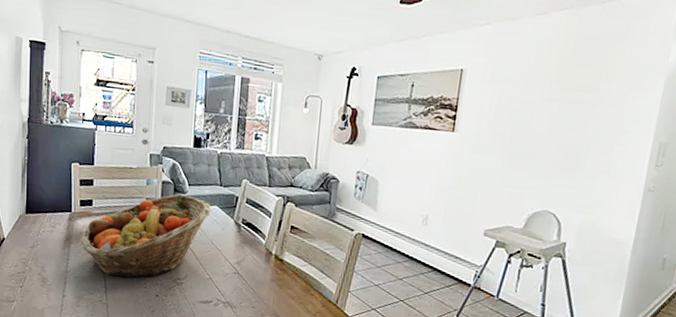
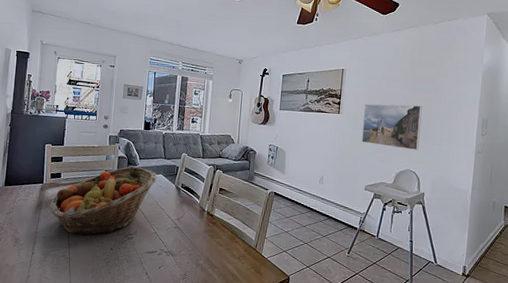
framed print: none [483,118,573,185] -> present [362,104,422,150]

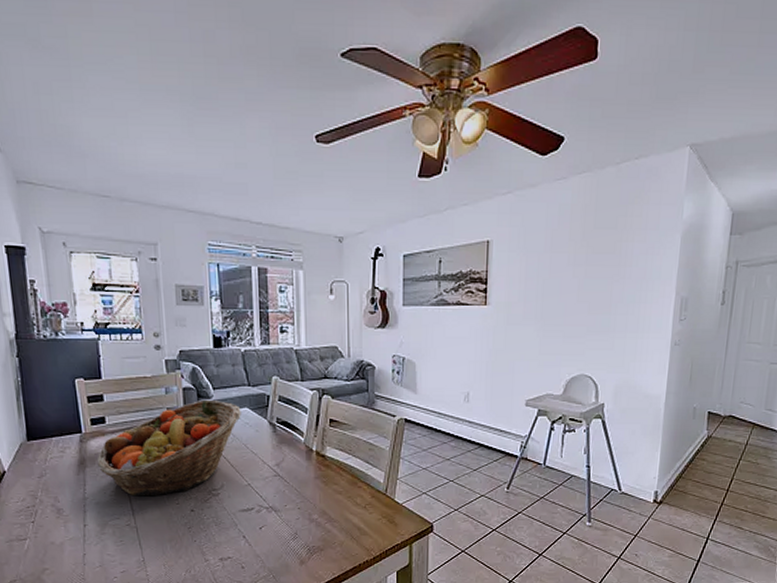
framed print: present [362,104,422,150] -> none [519,285,600,347]

